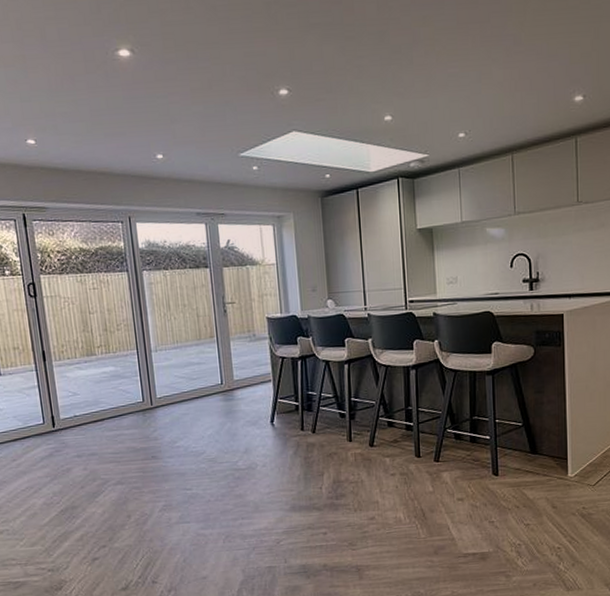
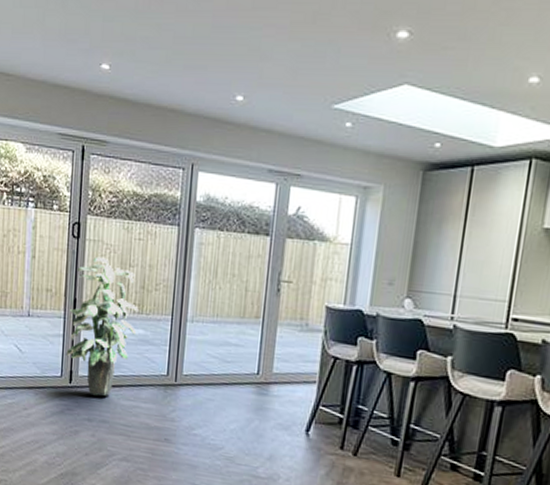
indoor plant: none [39,310,107,434] -> present [66,256,139,396]

